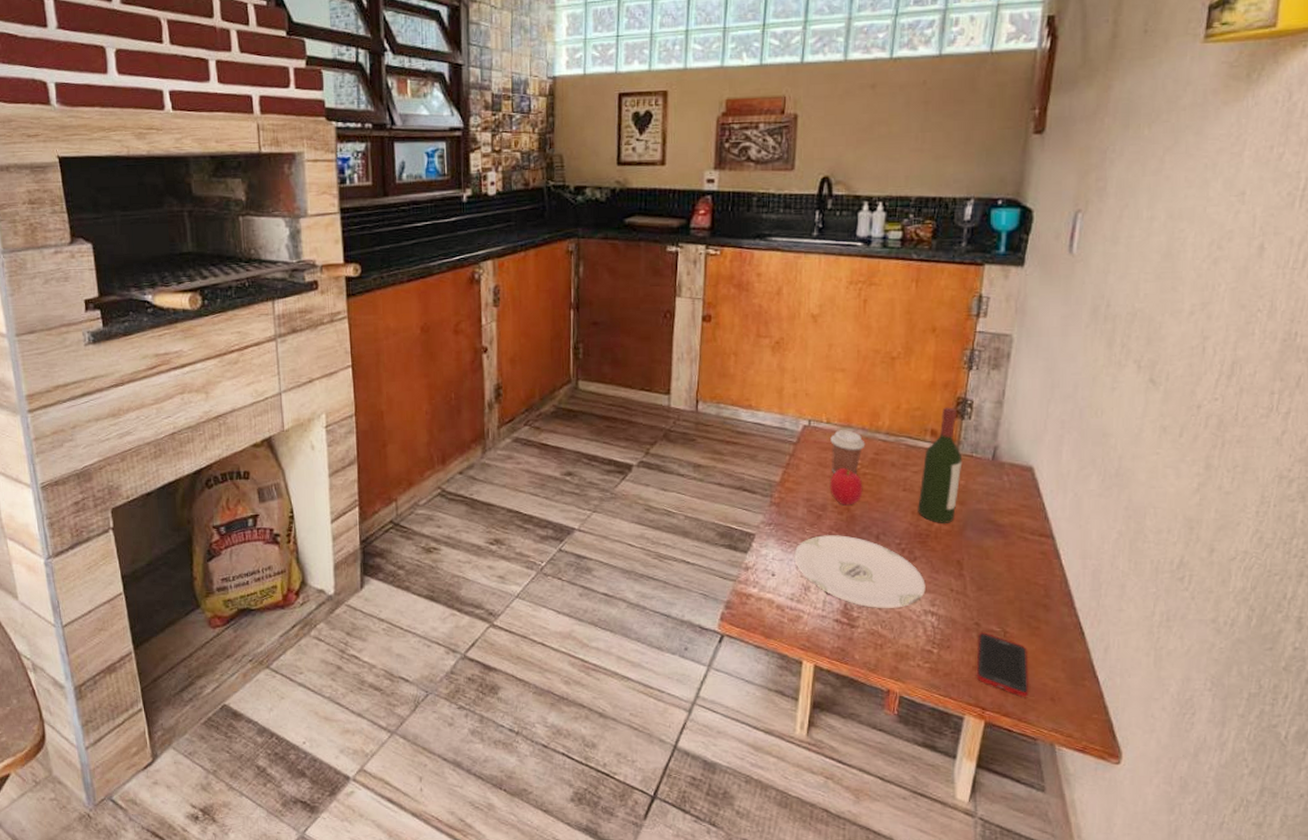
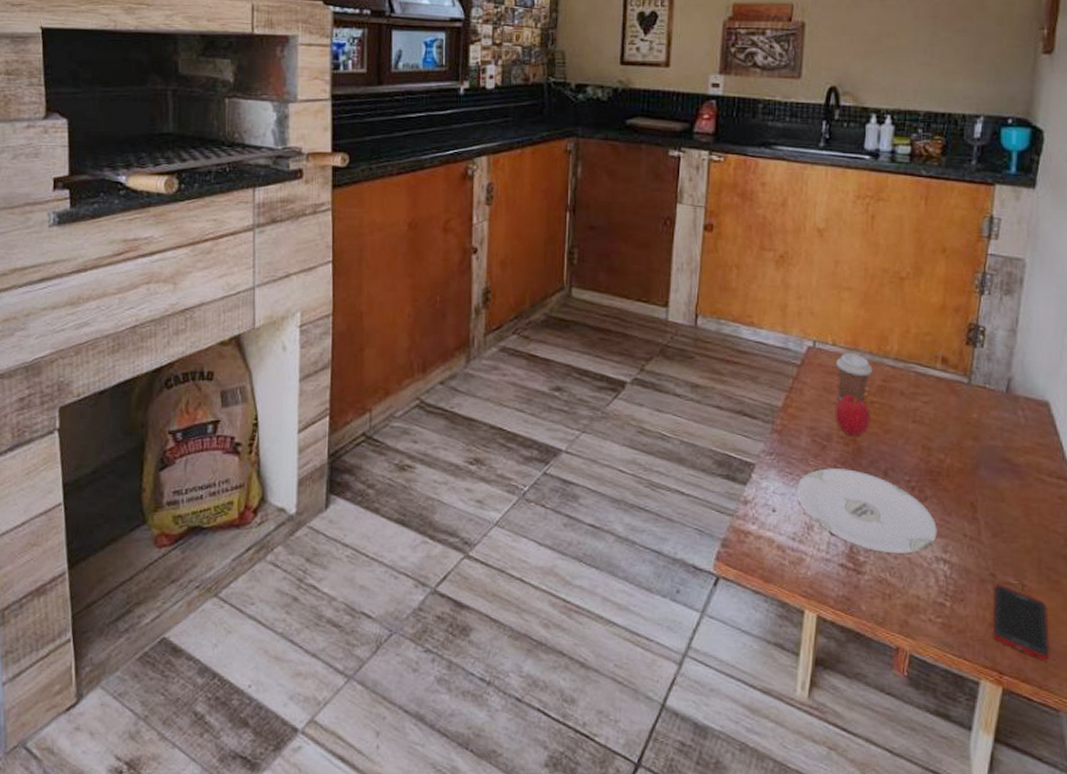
wine bottle: present [918,407,963,523] -> none [928,333,975,460]

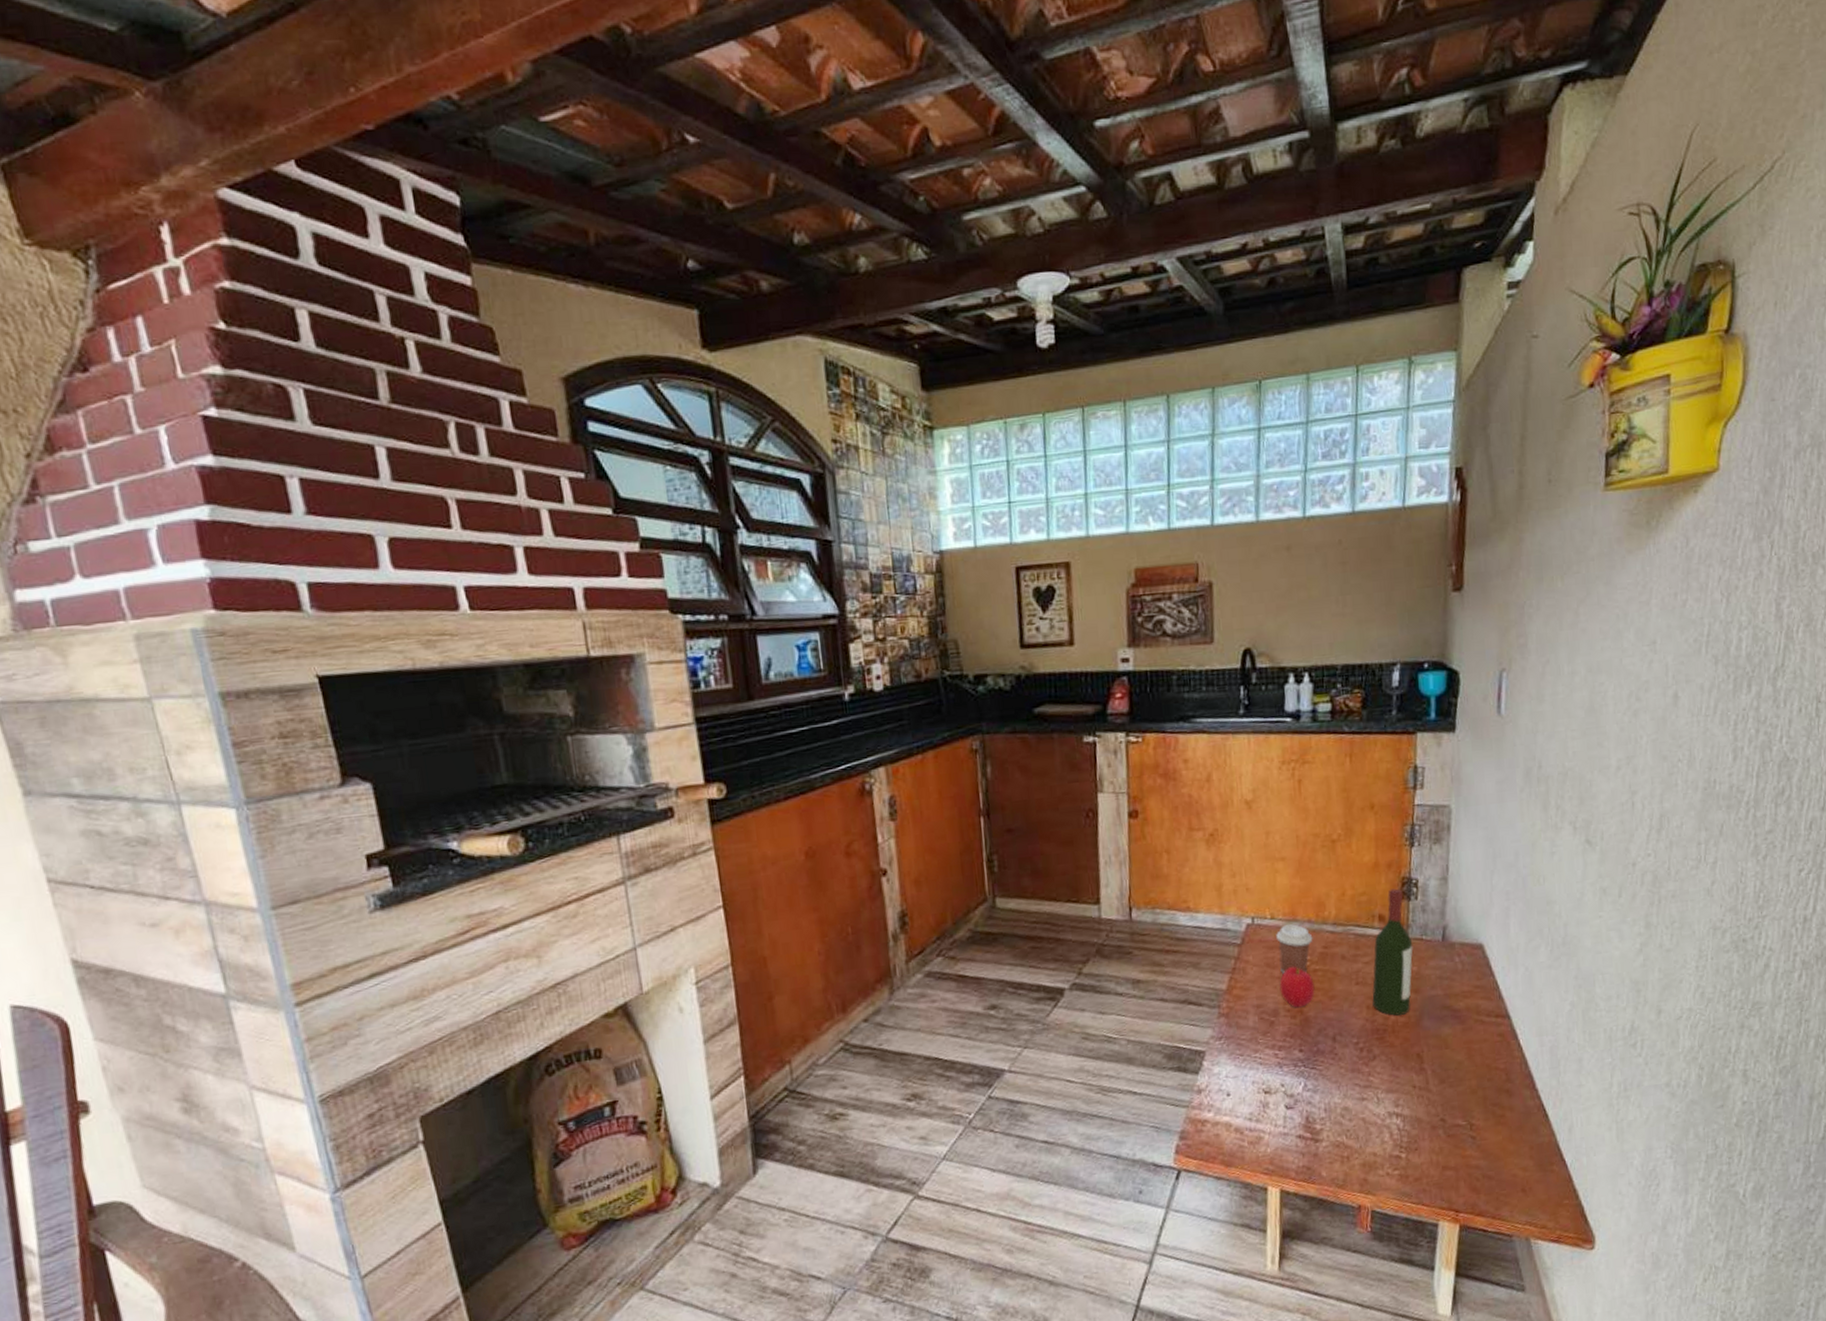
plate: present [796,467,937,553] -> none [1248,1041,1388,1118]
wine bottle: none [928,333,975,460] -> present [1372,888,1413,1016]
cell phone: present [992,585,1049,661] -> none [1444,1128,1500,1193]

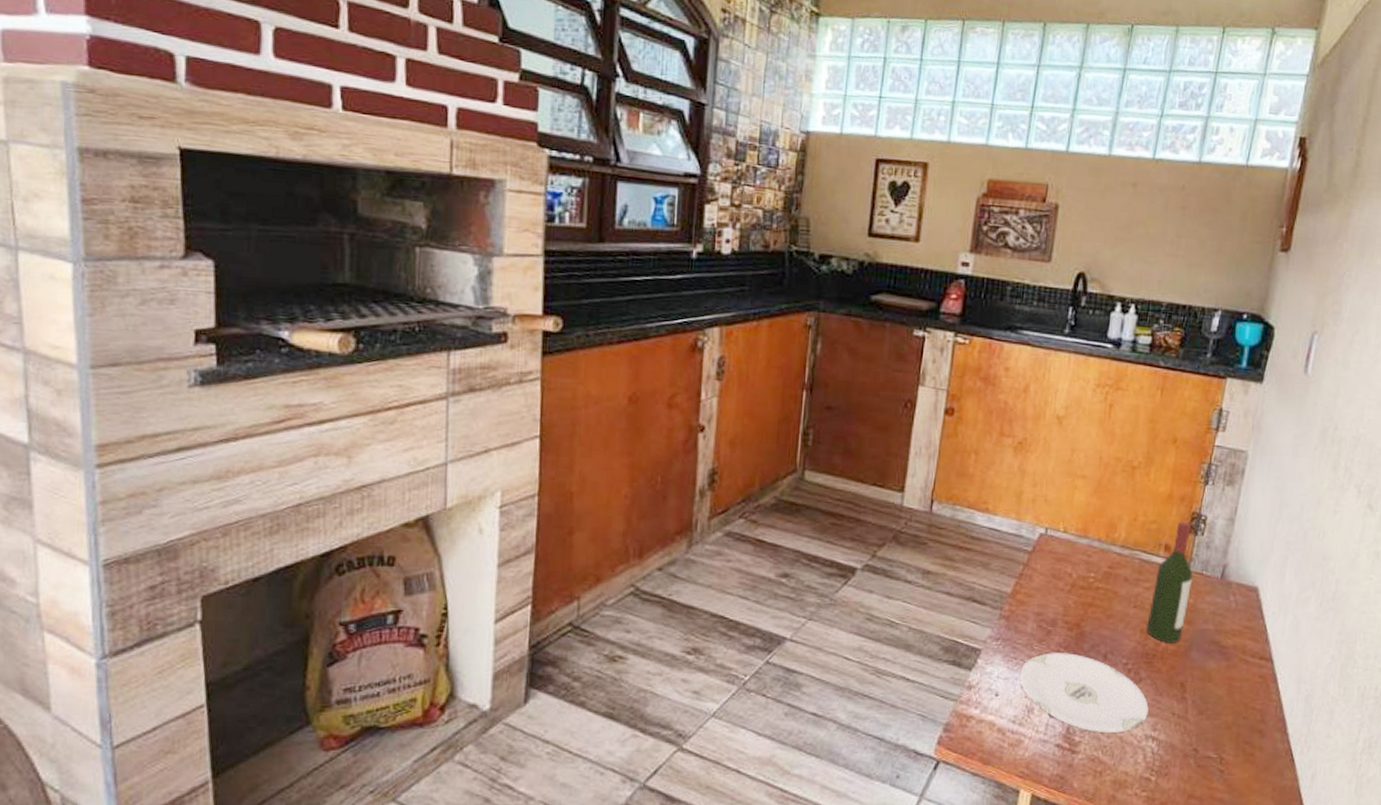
plate: none [1248,1041,1388,1118] -> present [1019,651,1149,732]
coffee cup: present [1276,924,1313,974] -> none [1065,540,1101,589]
fruit: present [1279,967,1315,1008] -> none [1061,581,1095,621]

